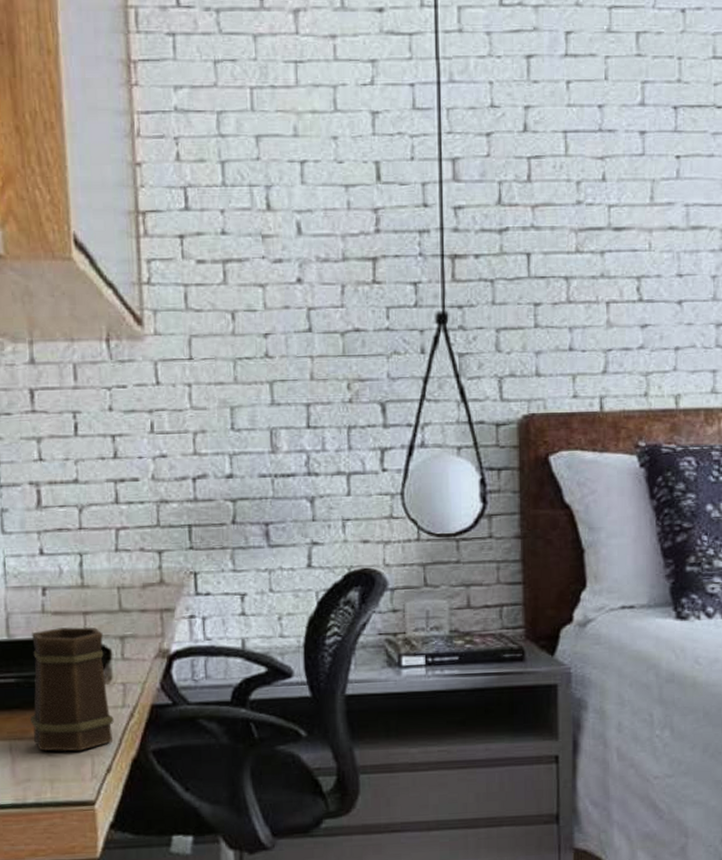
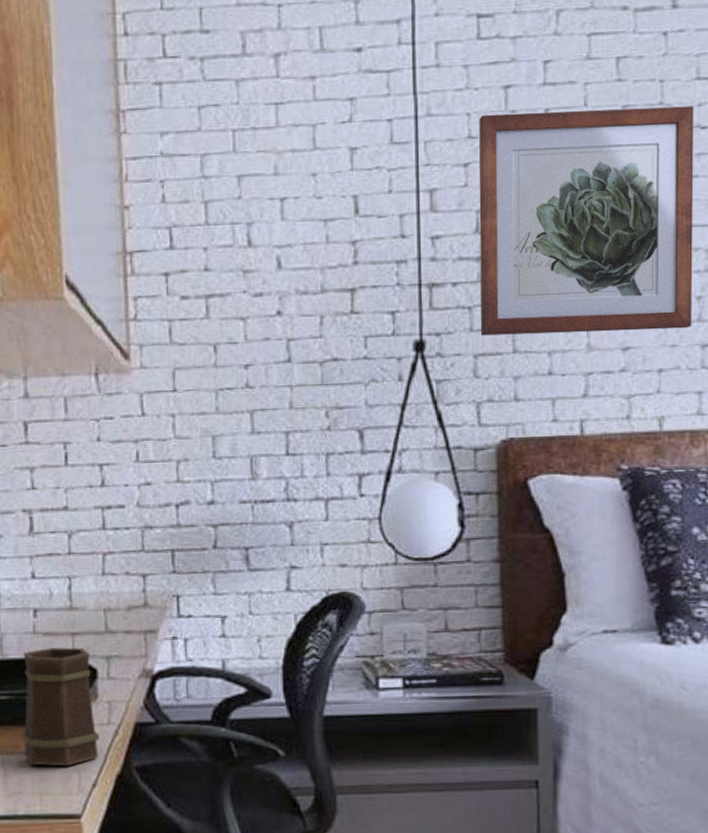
wall art: none [501,83,710,309] -> present [478,106,694,336]

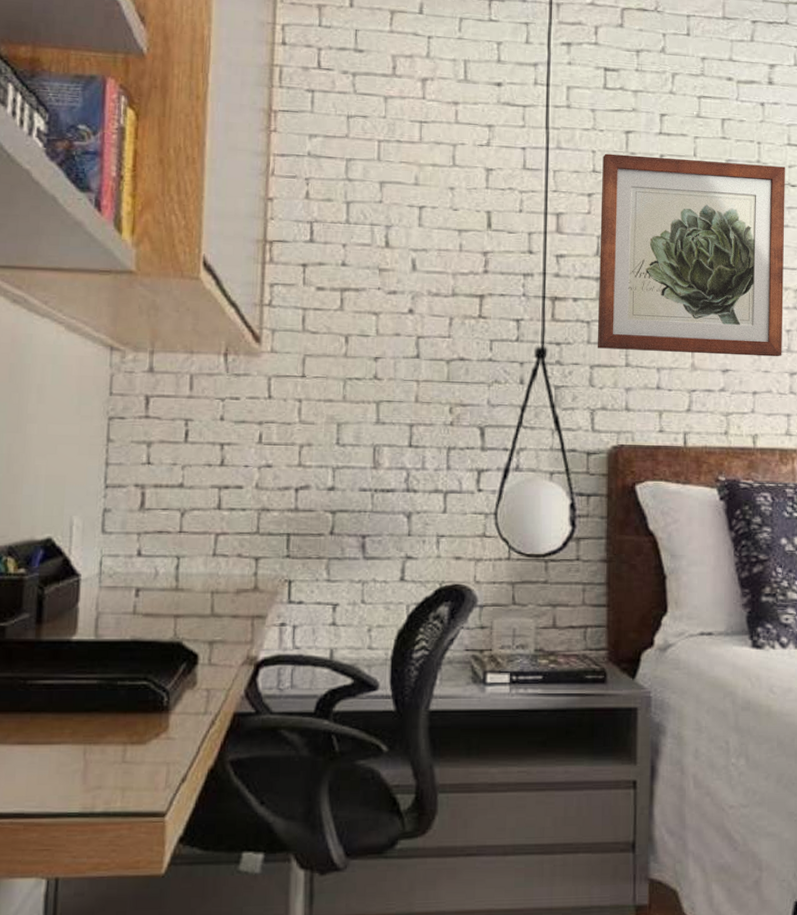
mug: present [22,647,100,766] -> none [109,630,194,759]

